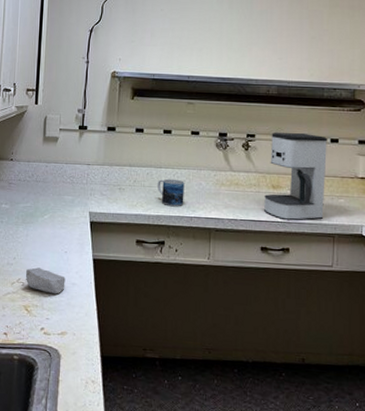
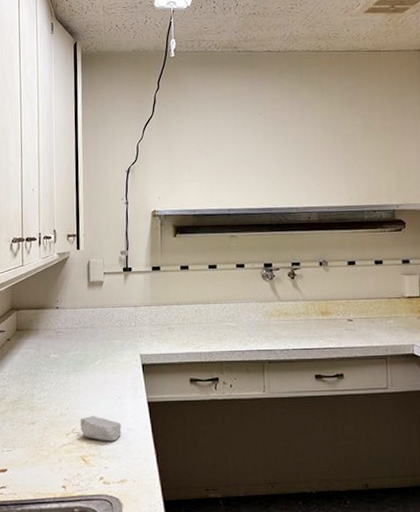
mug: present [157,178,184,207] -> none [207,313,235,342]
coffee maker: present [264,133,328,221] -> none [314,257,374,346]

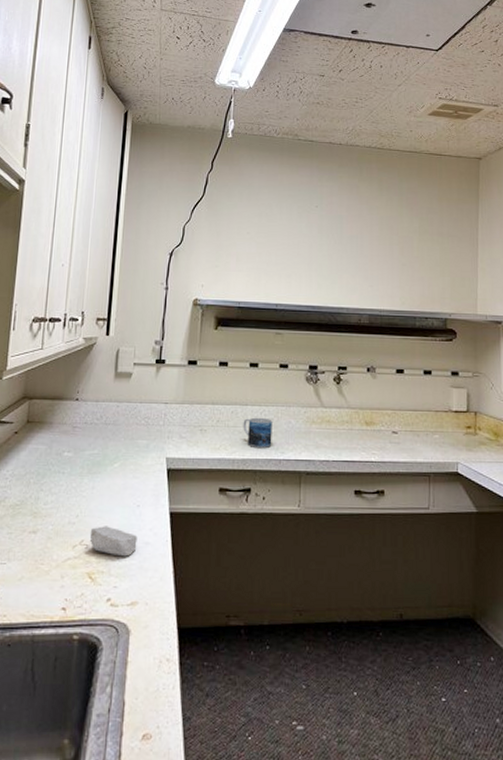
mug: none [207,313,235,342] -> present [243,417,272,449]

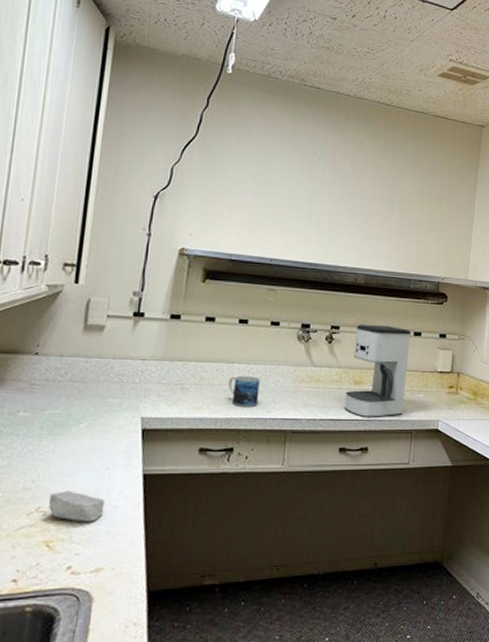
coffee maker: none [357,365,421,460] -> present [345,325,412,418]

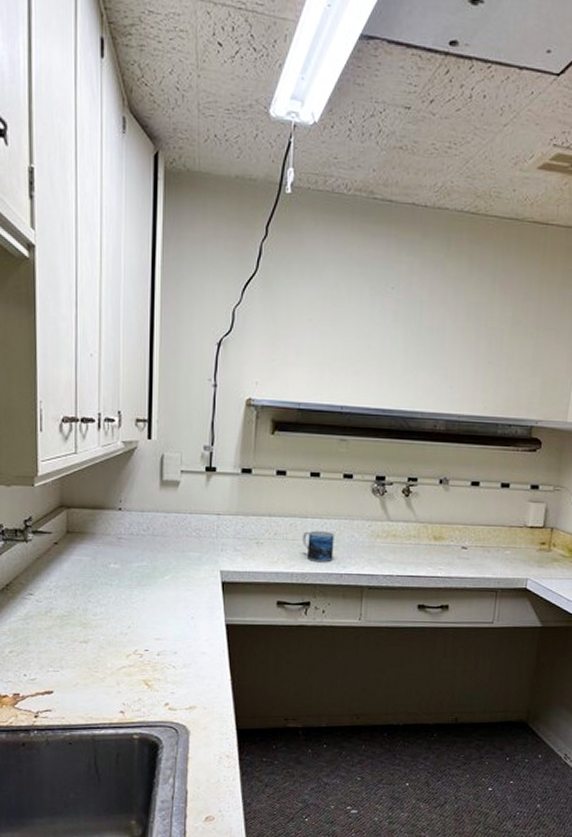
soap bar: present [48,491,105,523] -> none [143,636,193,666]
coffee maker: present [345,325,412,418] -> none [423,476,499,576]

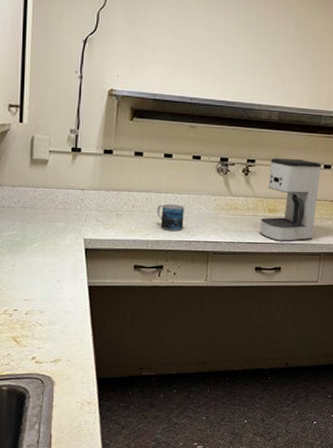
coffee maker: none [423,476,499,576] -> present [260,158,322,242]

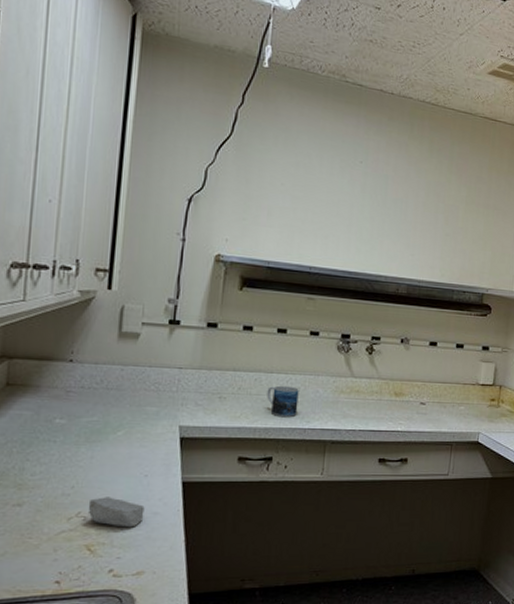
soap bar: none [13,298,58,323] -> present [88,497,145,528]
coffee maker: present [260,158,322,242] -> none [385,336,454,430]

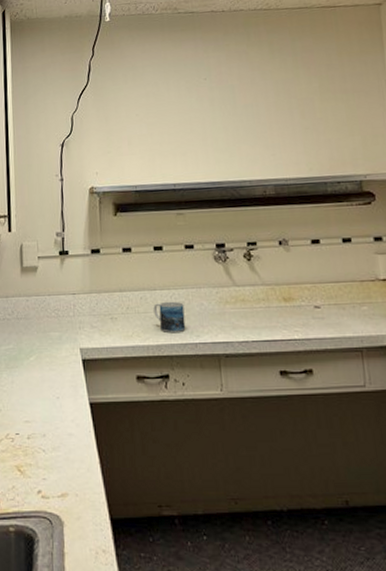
soap bar: present [88,497,145,528] -> none [14,419,61,449]

